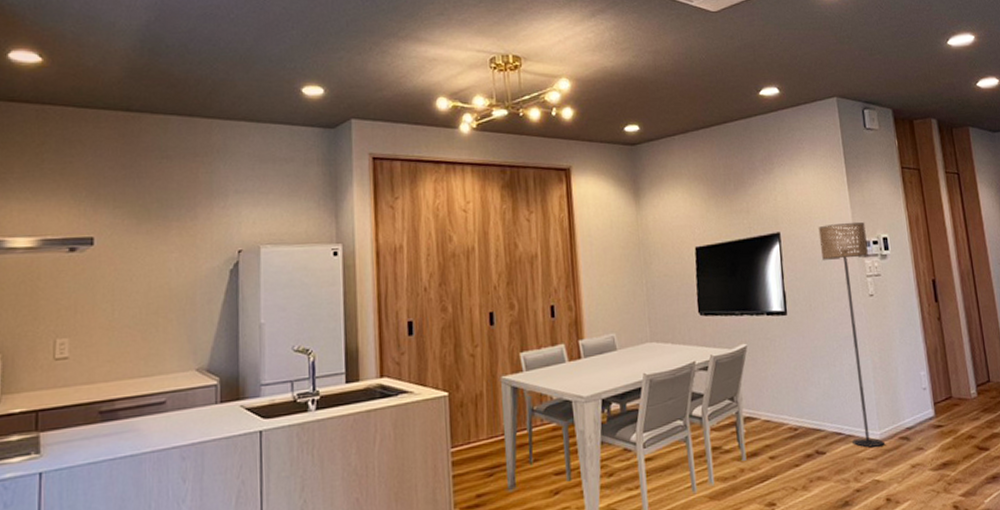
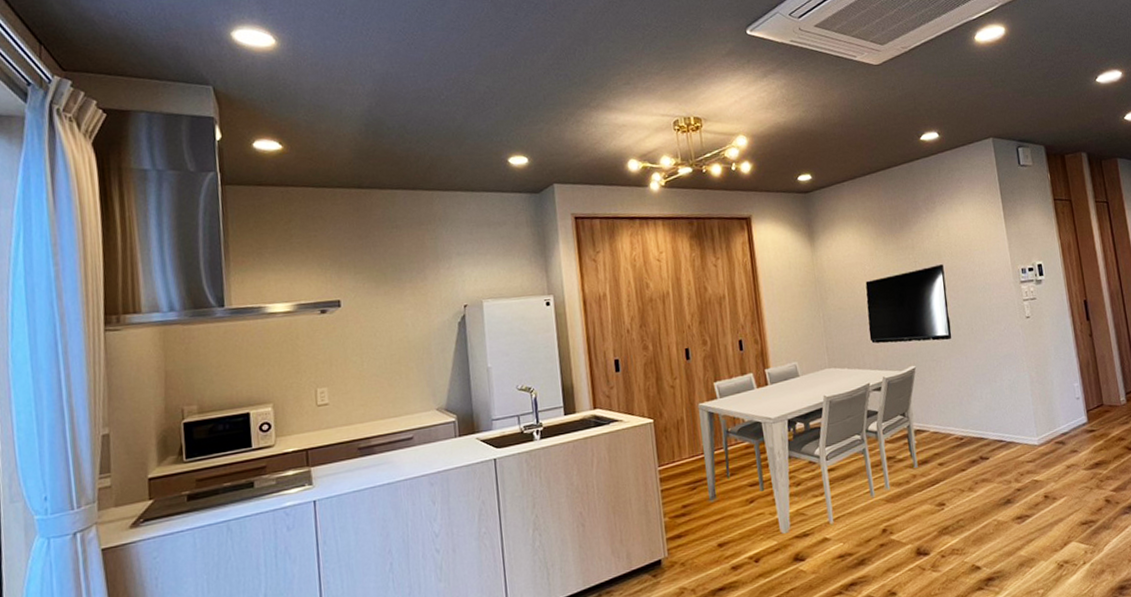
floor lamp: present [818,222,884,448] -> none [977,251,1042,452]

